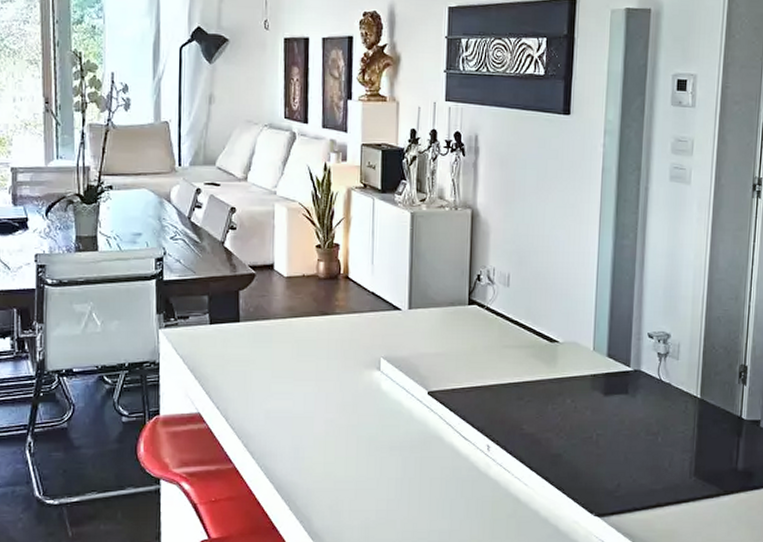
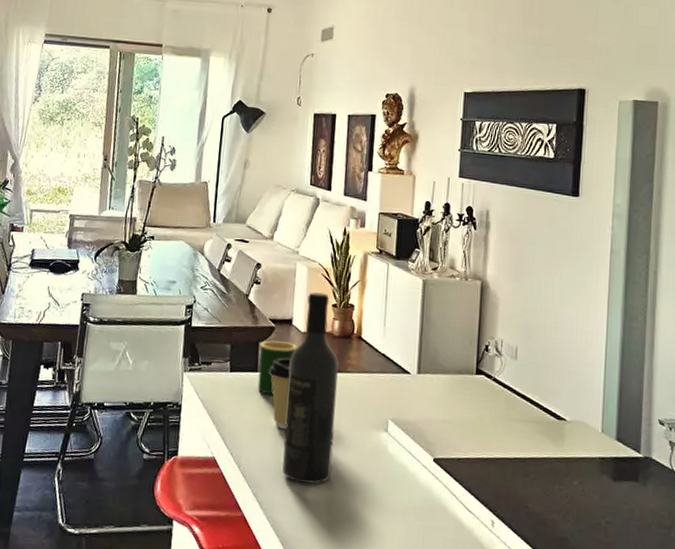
mug: none [240,288,281,344] -> present [257,340,297,395]
coffee cup: none [252,305,275,377] -> present [269,357,291,429]
wine bottle: none [272,234,326,429] -> present [282,292,339,484]

